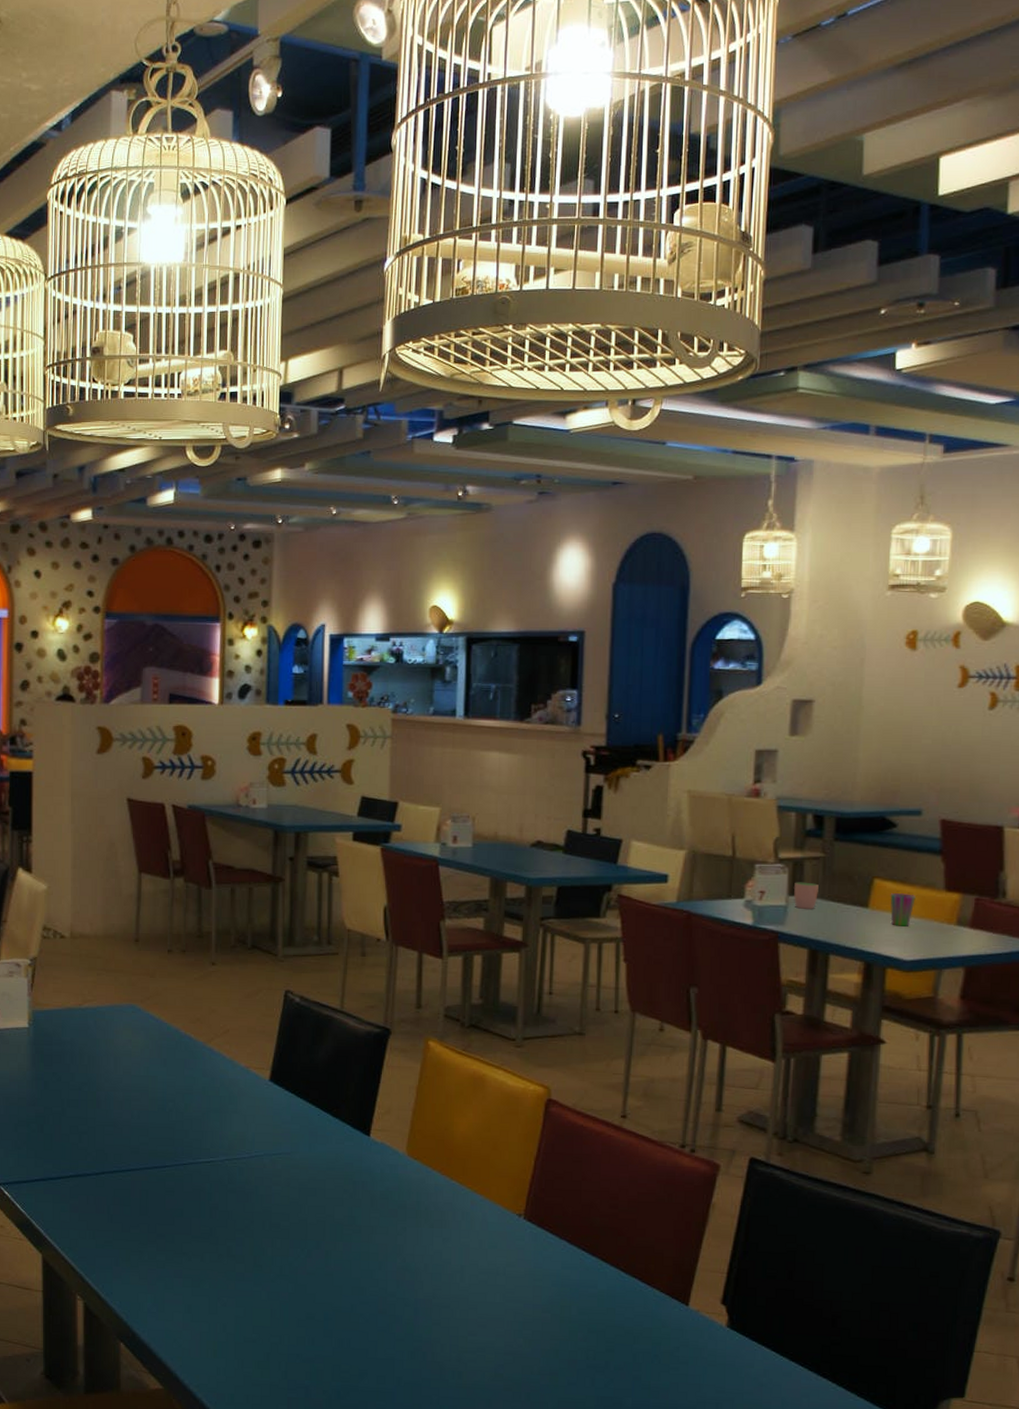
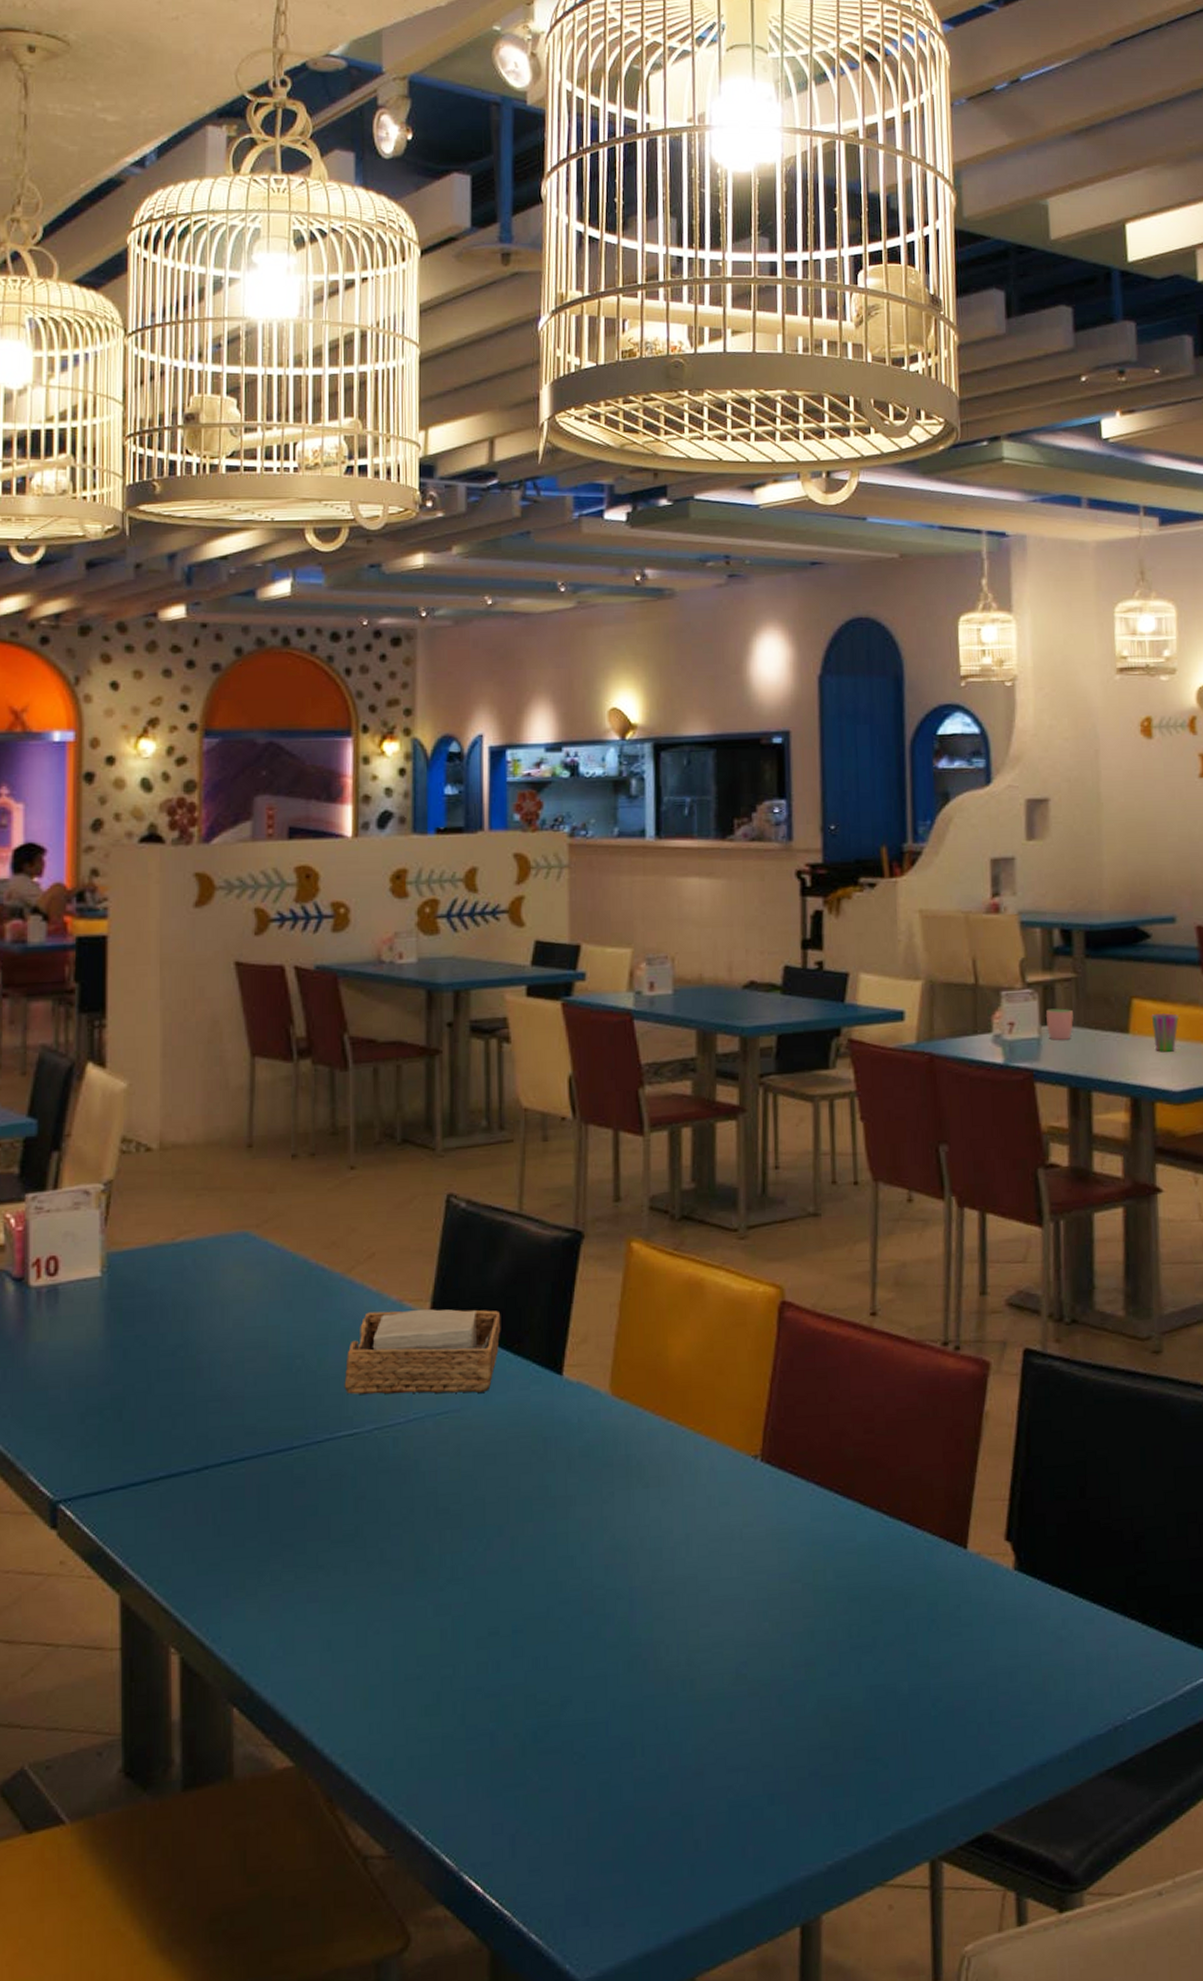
napkin holder: none [204,1073,324,1142] -> present [344,1309,501,1395]

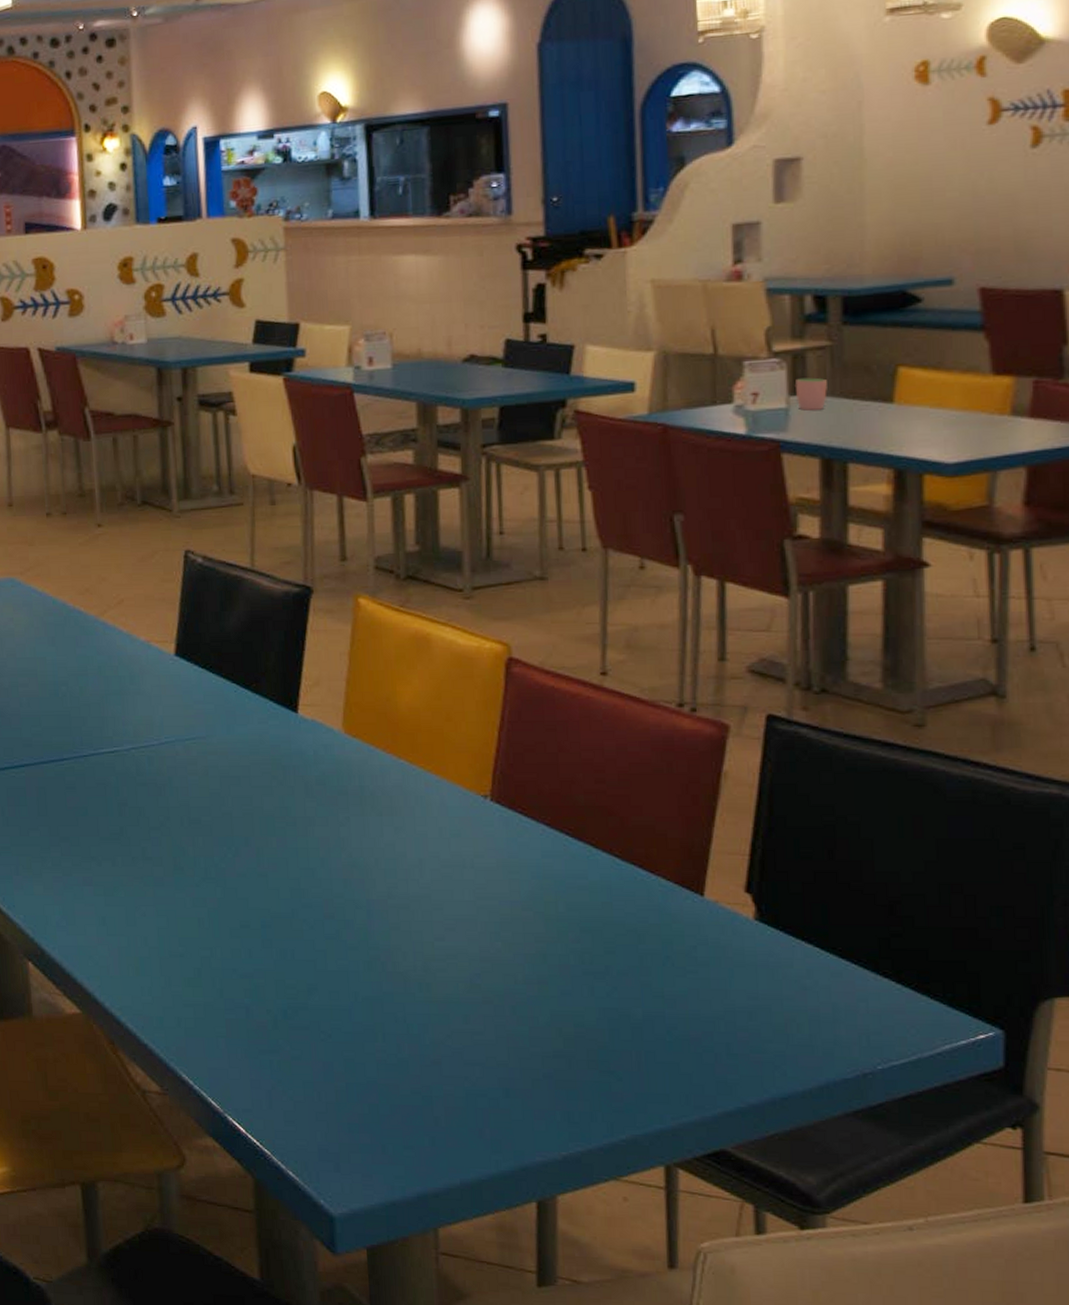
napkin holder: present [344,1309,501,1395] -> none [103,649,240,723]
cup: present [1151,1013,1179,1054] -> none [920,382,954,424]

